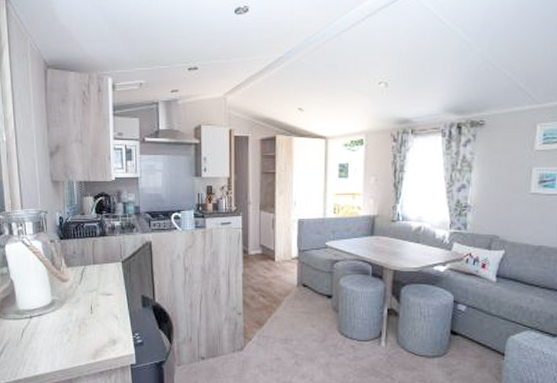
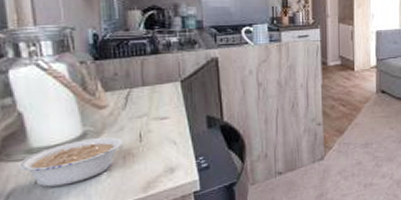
legume: none [10,307,79,344] -> present [17,137,124,187]

